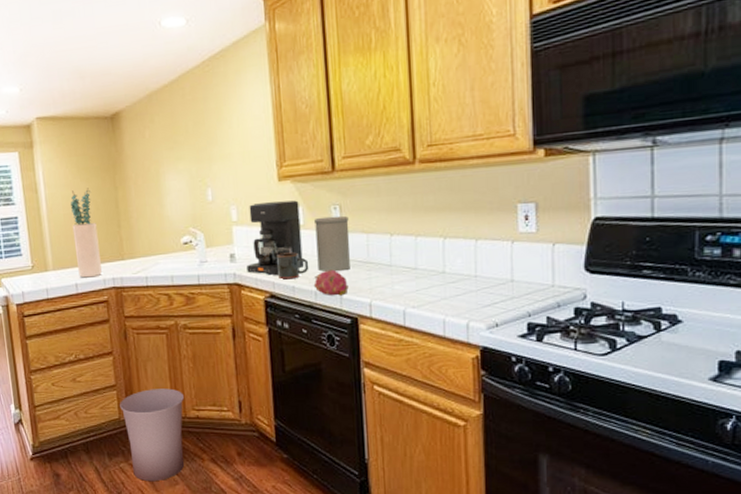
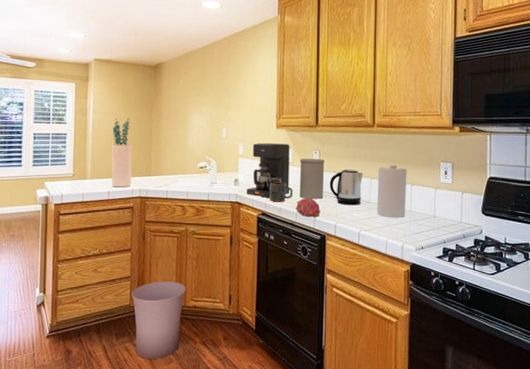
kettle: none [358,225,404,276] -> present [330,168,363,206]
paper towel holder: none [425,214,469,288] -> present [377,165,407,218]

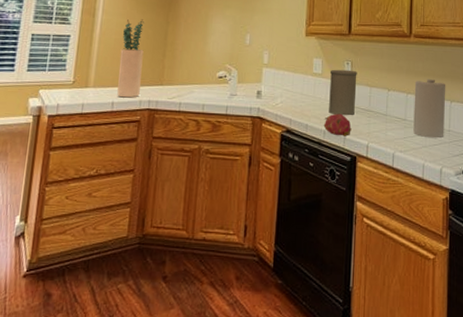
waste bin: present [132,281,186,360] -> none [130,209,195,305]
coffee maker: present [246,142,290,198] -> none [270,51,320,113]
mug: present [269,182,293,202] -> none [294,95,322,118]
kettle: present [330,168,363,206] -> none [362,82,398,124]

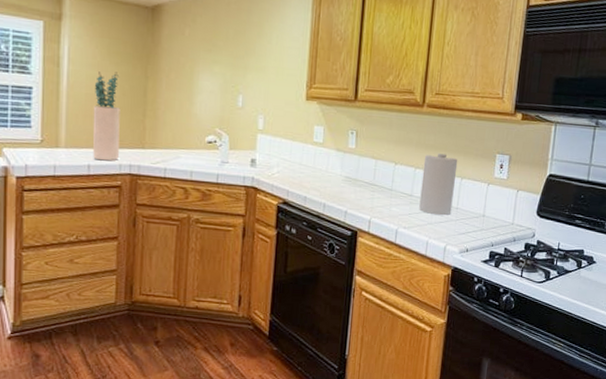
fruit: present [323,113,352,138] -> none [323,186,354,212]
canister: present [329,69,357,116] -> none [329,138,363,189]

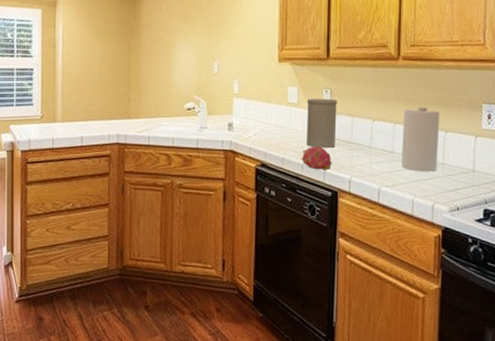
vase: present [92,72,120,161] -> none [84,49,108,132]
fruit: none [323,186,354,212] -> present [301,146,332,172]
canister: none [329,138,363,189] -> present [306,98,337,149]

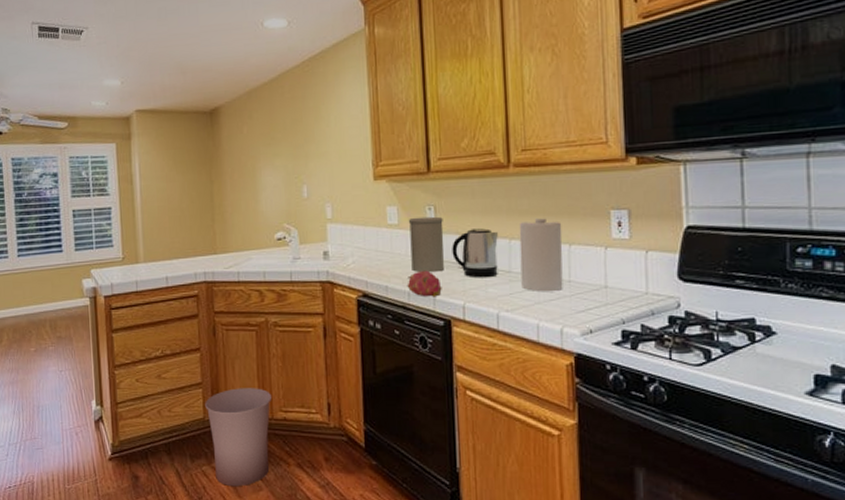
waste bin: none [110,242,172,331] -> present [205,388,271,487]
kettle: none [343,111,384,157] -> present [452,227,498,279]

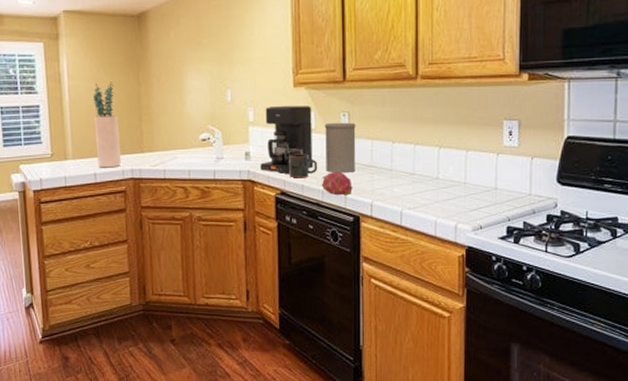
vase: none [165,181,193,271] -> present [94,82,121,168]
waste bin: present [205,388,271,487] -> none [132,276,195,365]
coffee maker: none [340,199,399,274] -> present [260,105,314,174]
mug: none [369,251,403,279] -> present [288,153,318,178]
kettle: present [452,227,498,279] -> none [363,133,404,179]
paper towel holder: present [519,218,563,292] -> none [423,126,461,193]

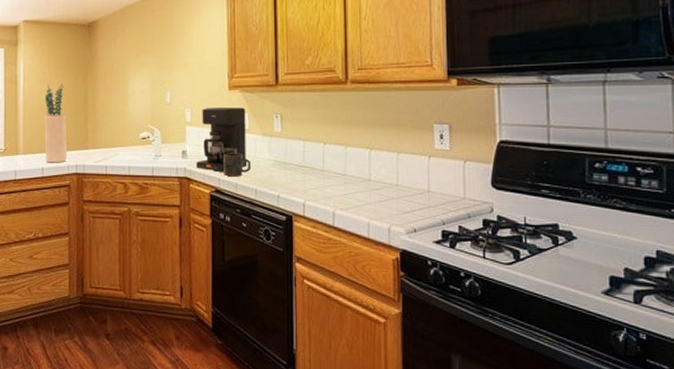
fruit: present [321,171,353,197] -> none [254,171,285,196]
canister: present [325,122,356,174] -> none [258,123,288,173]

